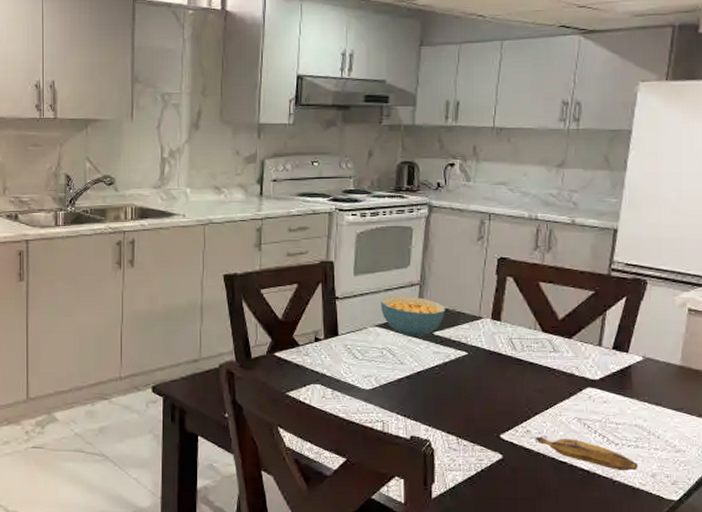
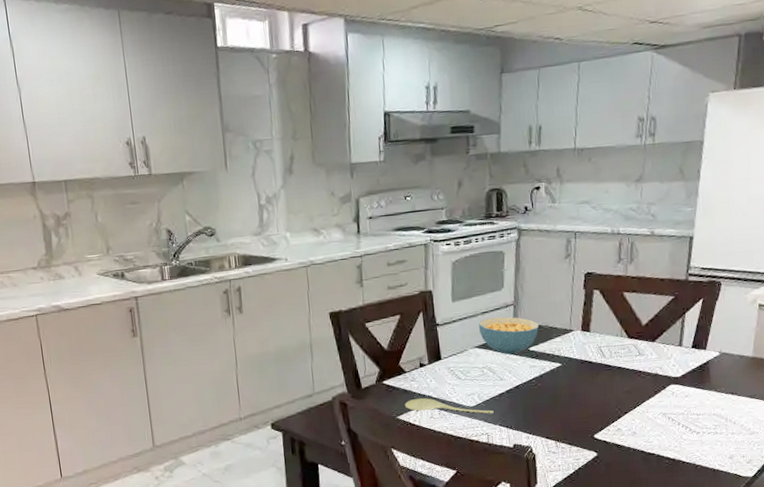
spoon: none [295,374,391,400] -> present [404,397,494,414]
banana: present [534,436,638,470] -> none [625,432,717,456]

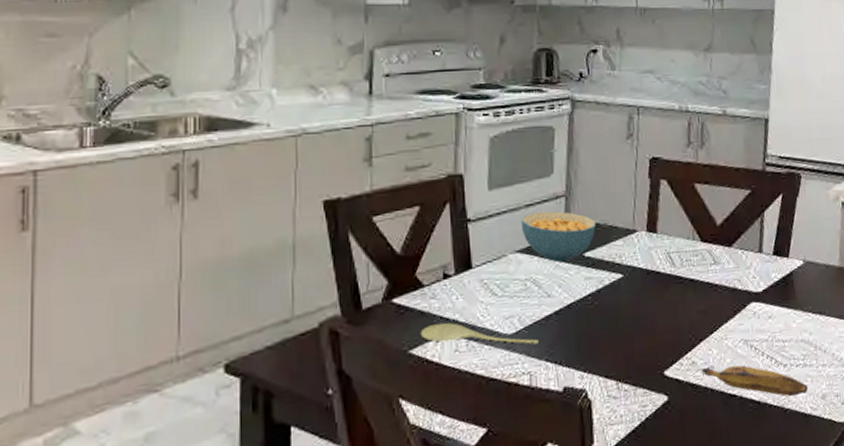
banana: none [625,432,717,456] -> present [701,365,808,396]

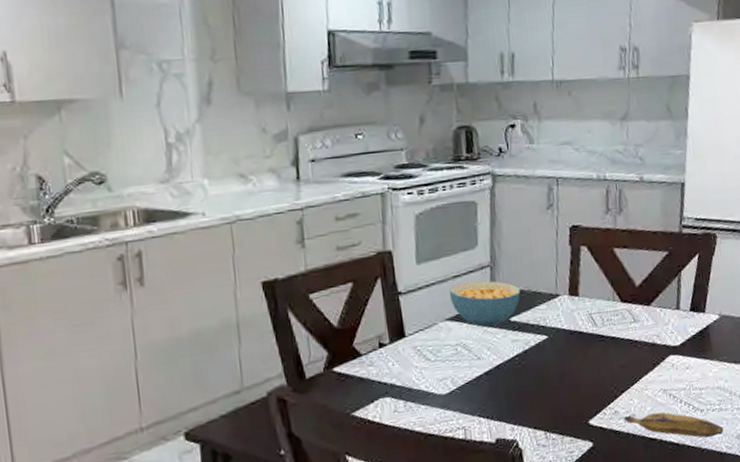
spoon: present [420,322,539,345] -> none [361,386,471,405]

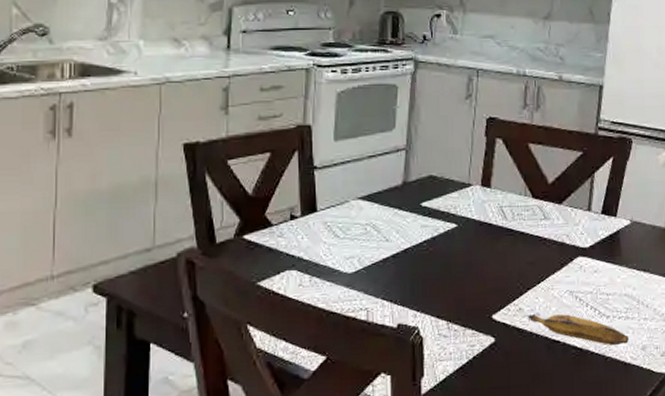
cereal bowl: present [449,280,521,327] -> none [363,163,434,210]

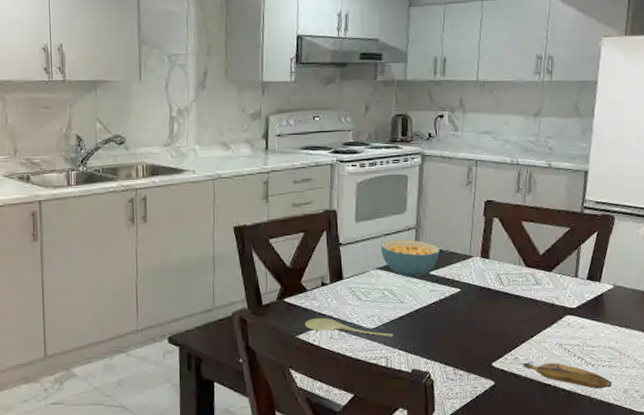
spoon: none [268,259,376,284] -> present [304,317,393,337]
cereal bowl: none [363,163,434,210] -> present [380,239,440,278]

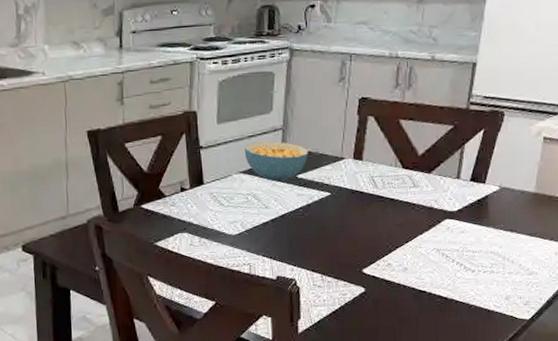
spoon: present [304,317,393,337] -> none [163,224,257,244]
banana: present [522,362,612,389] -> none [395,268,493,295]

